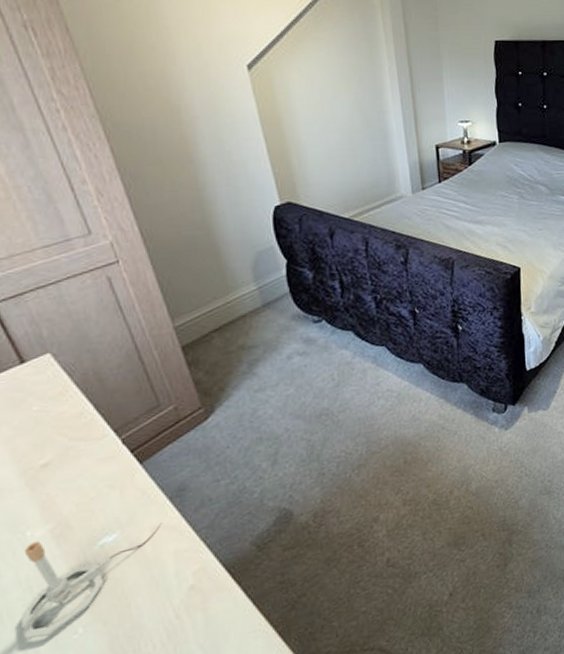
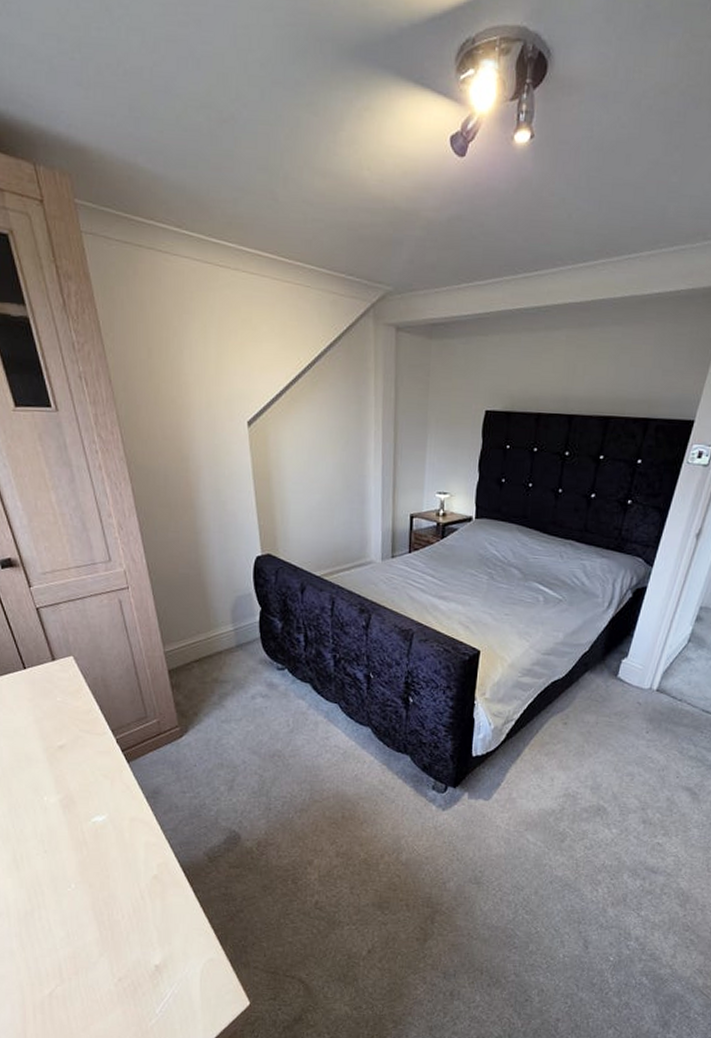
lamp base: present [21,522,162,640] -> none [35,806,138,884]

